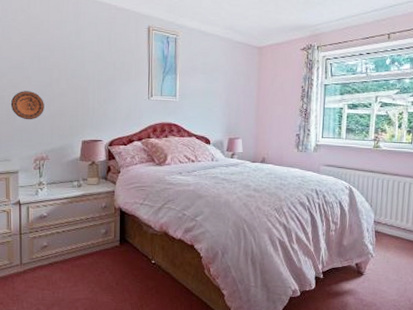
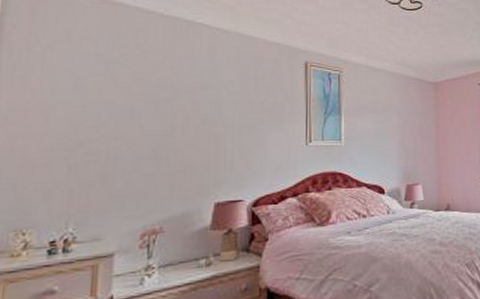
decorative plate: present [10,91,44,120] -> none [109,143,161,182]

